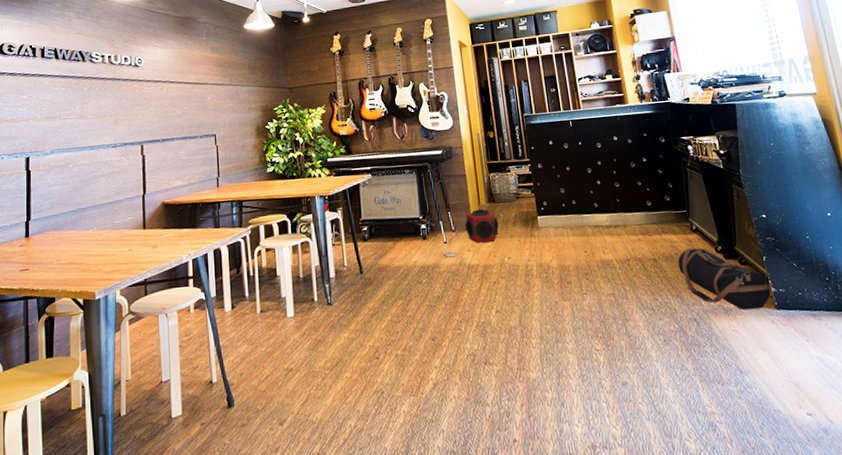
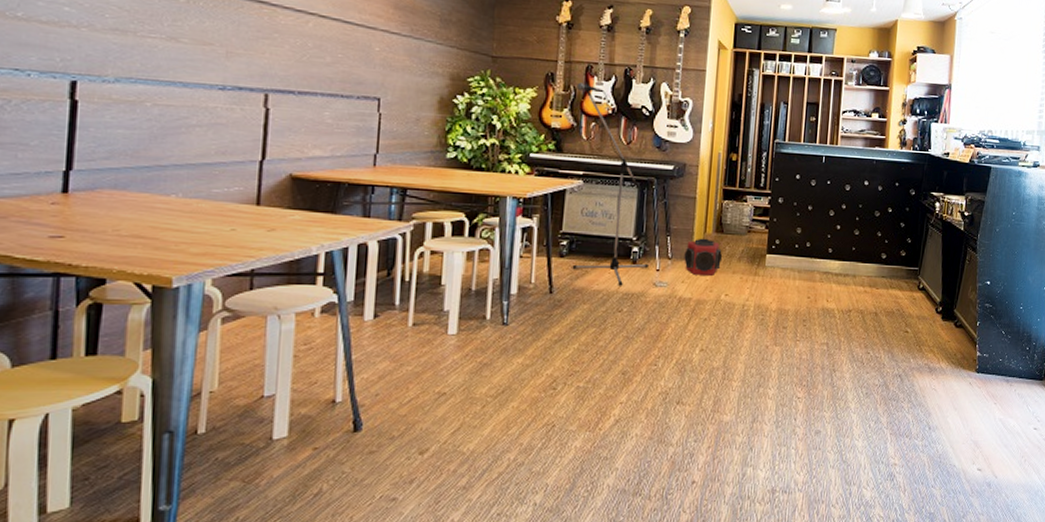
microphone stand: none [354,95,437,261] -> present [572,82,648,286]
duffel bag: present [677,247,771,309] -> none [897,305,976,370]

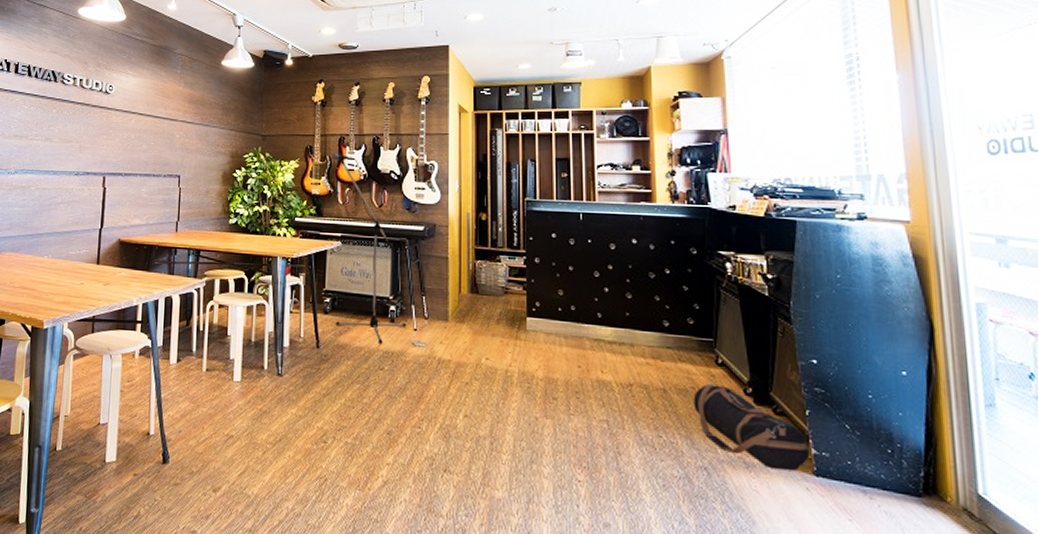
speaker: present [684,238,723,275] -> none [440,298,480,338]
duffel bag: none [897,305,976,370] -> present [693,383,810,470]

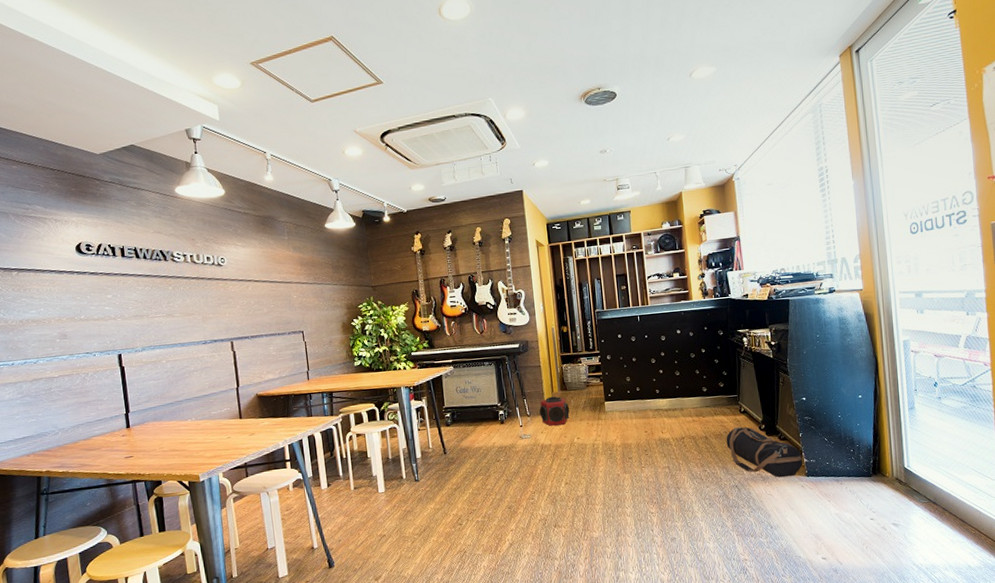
microphone stand: present [332,153,406,344] -> none [435,293,513,442]
speaker: none [440,298,480,338] -> present [539,396,570,426]

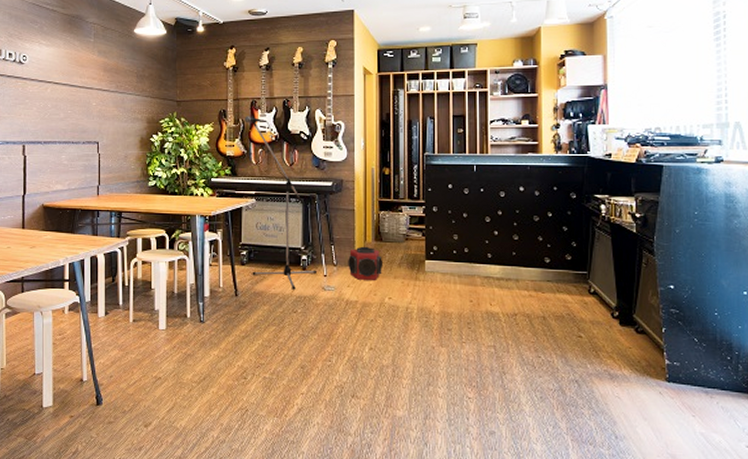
microphone stand: none [435,293,513,442] -> present [244,116,316,290]
duffel bag: present [726,426,803,477] -> none [568,309,664,378]

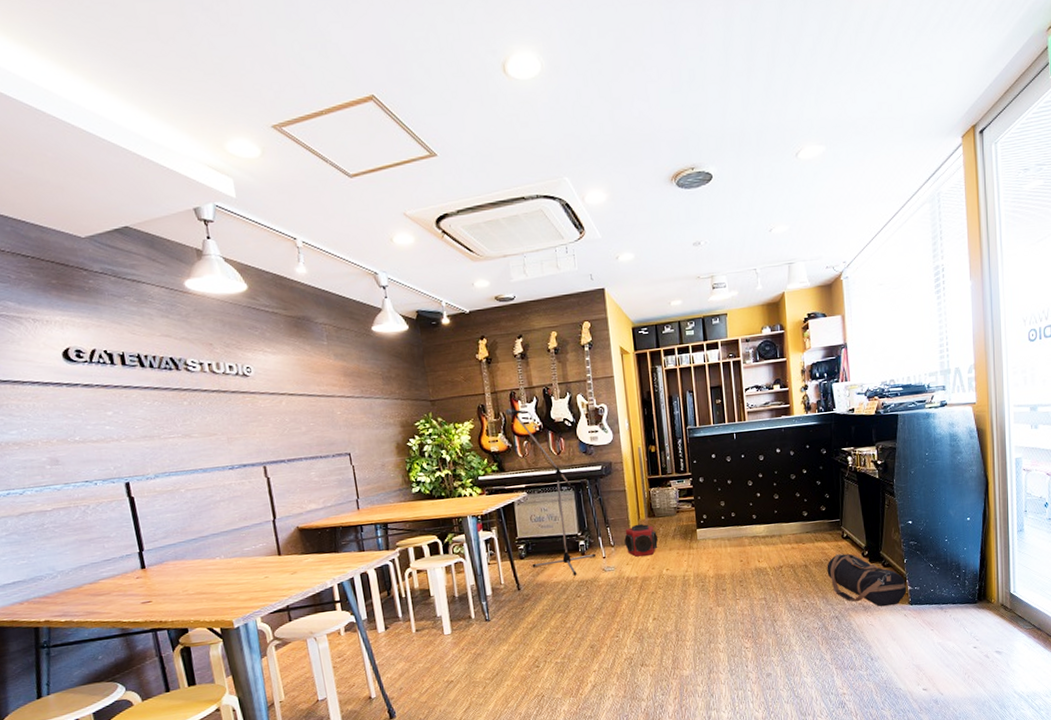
duffel bag: none [568,309,664,378] -> present [827,553,907,606]

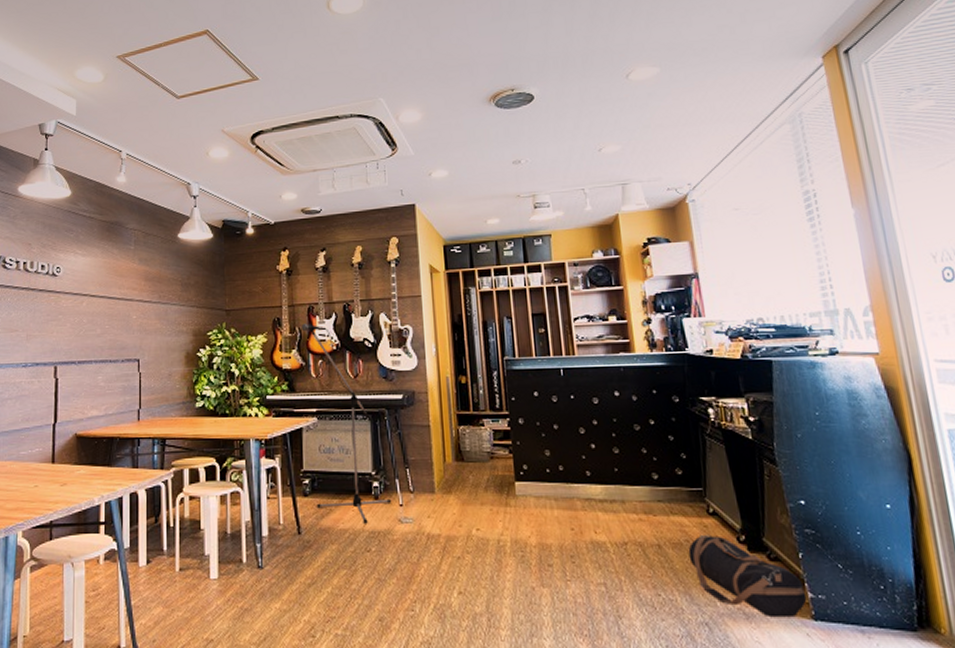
speaker: present [624,523,659,557] -> none [426,468,468,509]

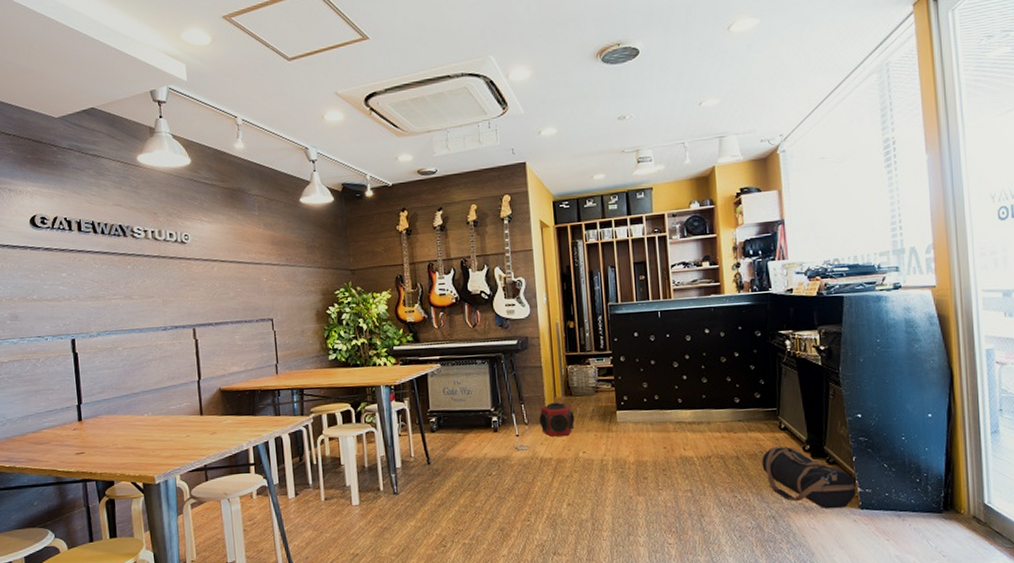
microphone stand: present [301,323,391,524] -> none [422,279,508,453]
speaker: none [426,468,468,509] -> present [539,402,575,437]

